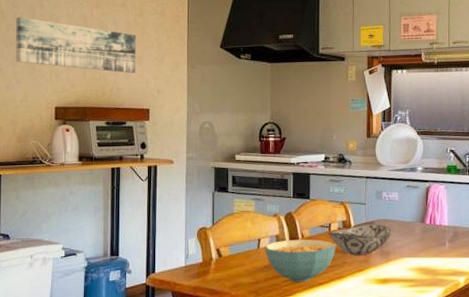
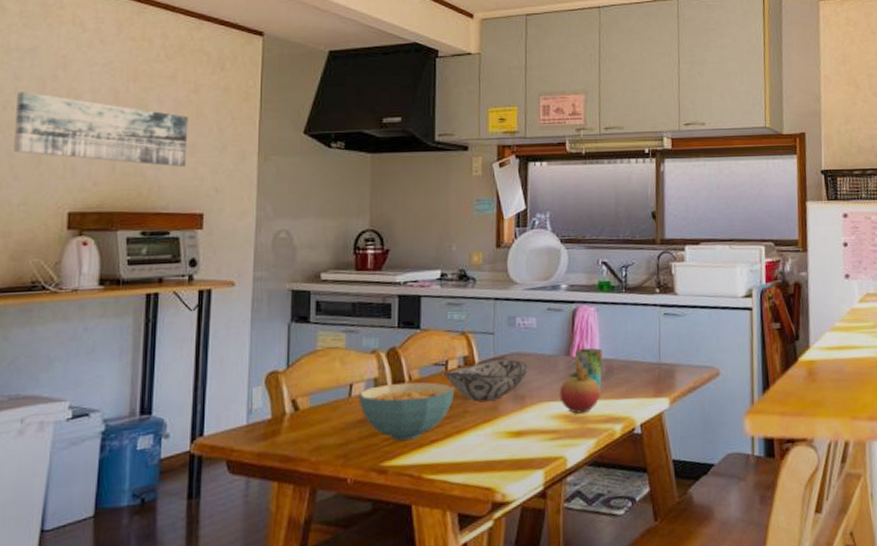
fruit: none [416,235,448,267] -> present [559,372,600,414]
cup: none [429,217,450,253] -> present [575,348,603,394]

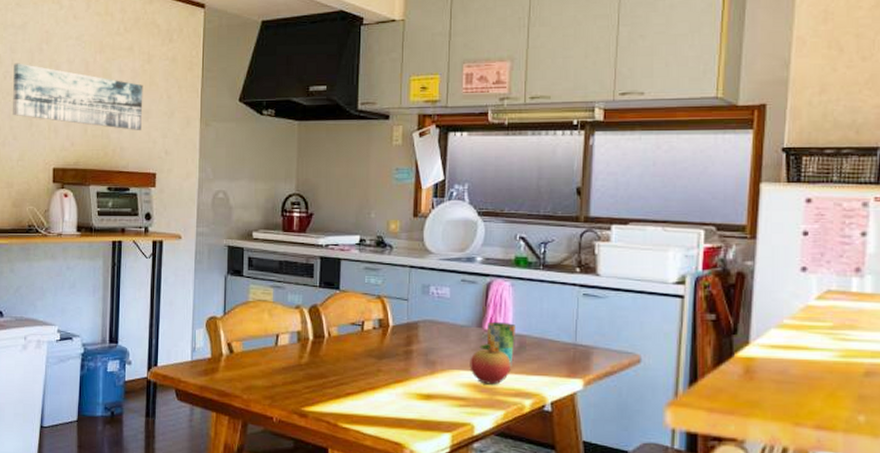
cereal bowl: present [358,382,455,441] -> none [284,338,370,390]
decorative bowl: present [445,358,528,402] -> none [361,324,440,363]

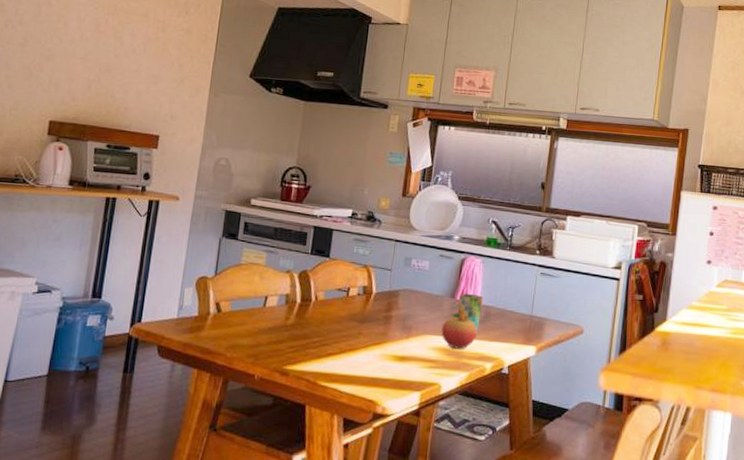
wall art: present [13,63,143,130] -> none [11,13,155,93]

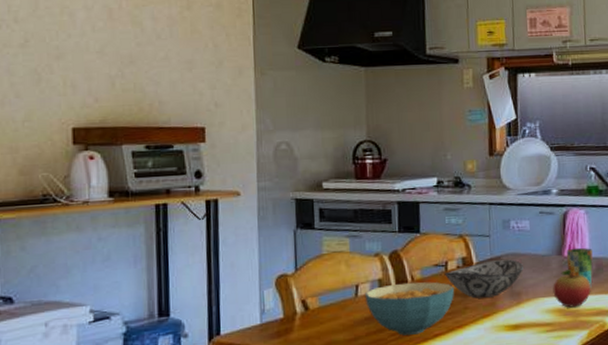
cereal bowl: none [271,301,353,351] -> present [364,282,455,336]
decorative bowl: none [346,292,418,327] -> present [445,258,523,299]

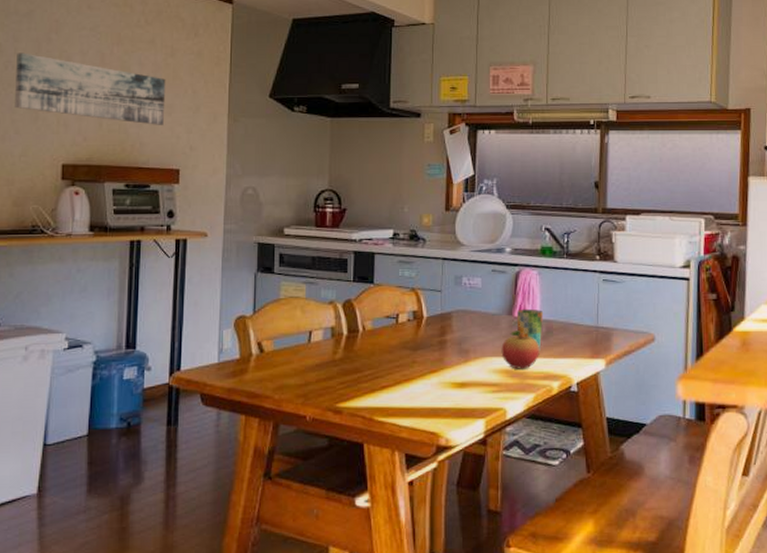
wall art: none [11,10,185,82] -> present [15,52,166,125]
cereal bowl: present [364,282,455,336] -> none [317,332,404,385]
decorative bowl: present [445,258,523,299] -> none [395,315,473,353]

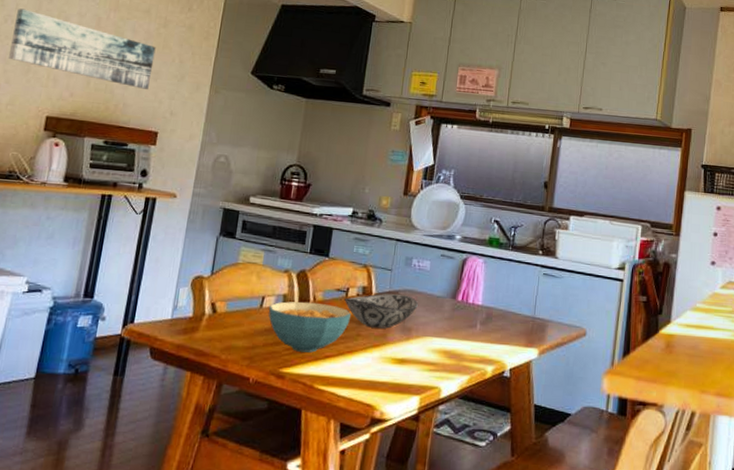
cereal bowl: none [317,332,404,385] -> present [268,301,352,353]
decorative bowl: none [395,315,473,353] -> present [344,293,418,329]
fruit: present [501,330,539,369] -> none [441,314,478,352]
cup: present [517,308,543,352] -> none [459,294,485,336]

